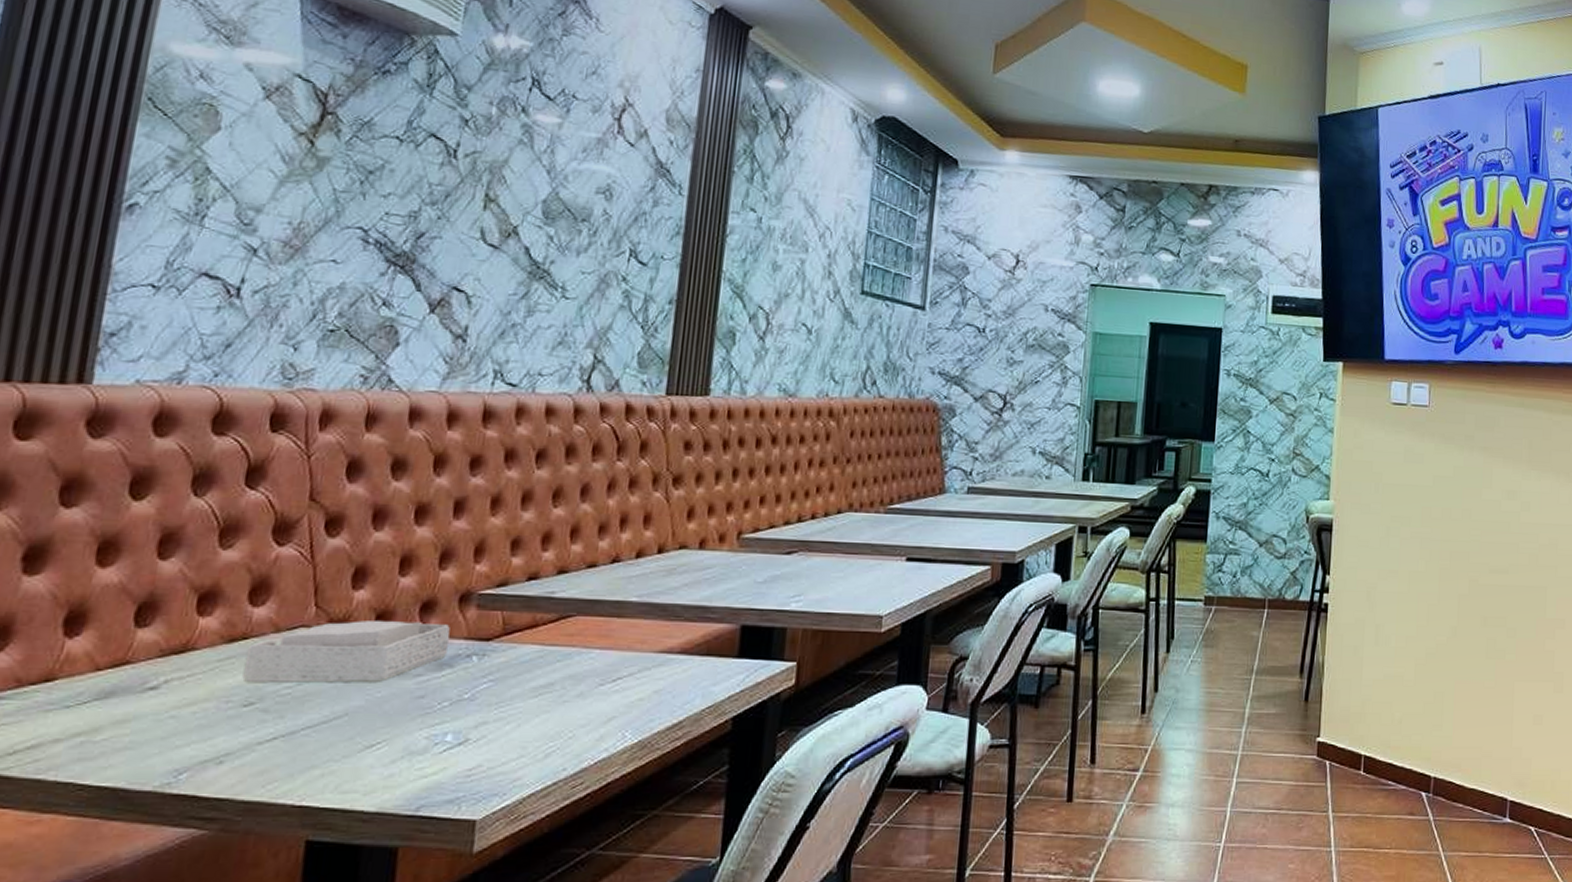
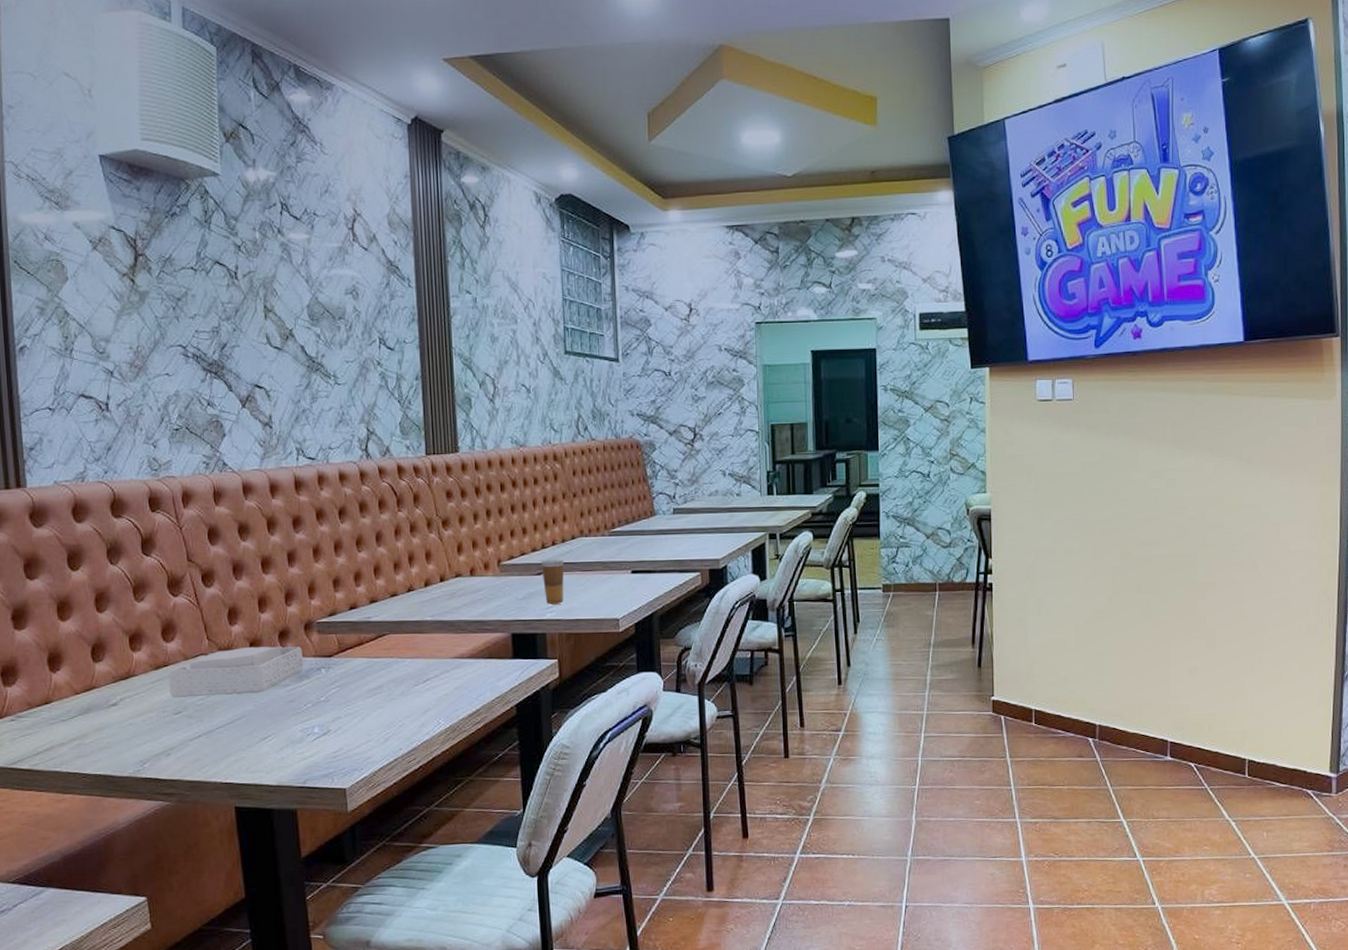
beverage cup: none [792,536,824,594] -> present [541,559,564,605]

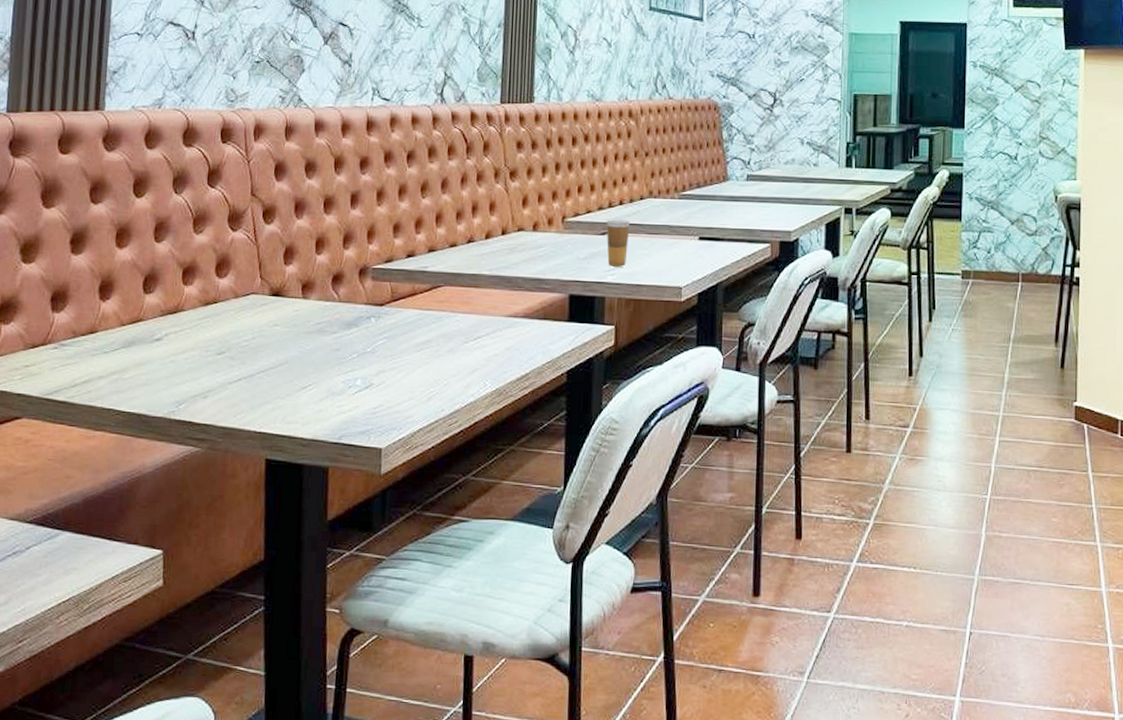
napkin holder: present [168,646,304,698] -> none [215,289,355,339]

